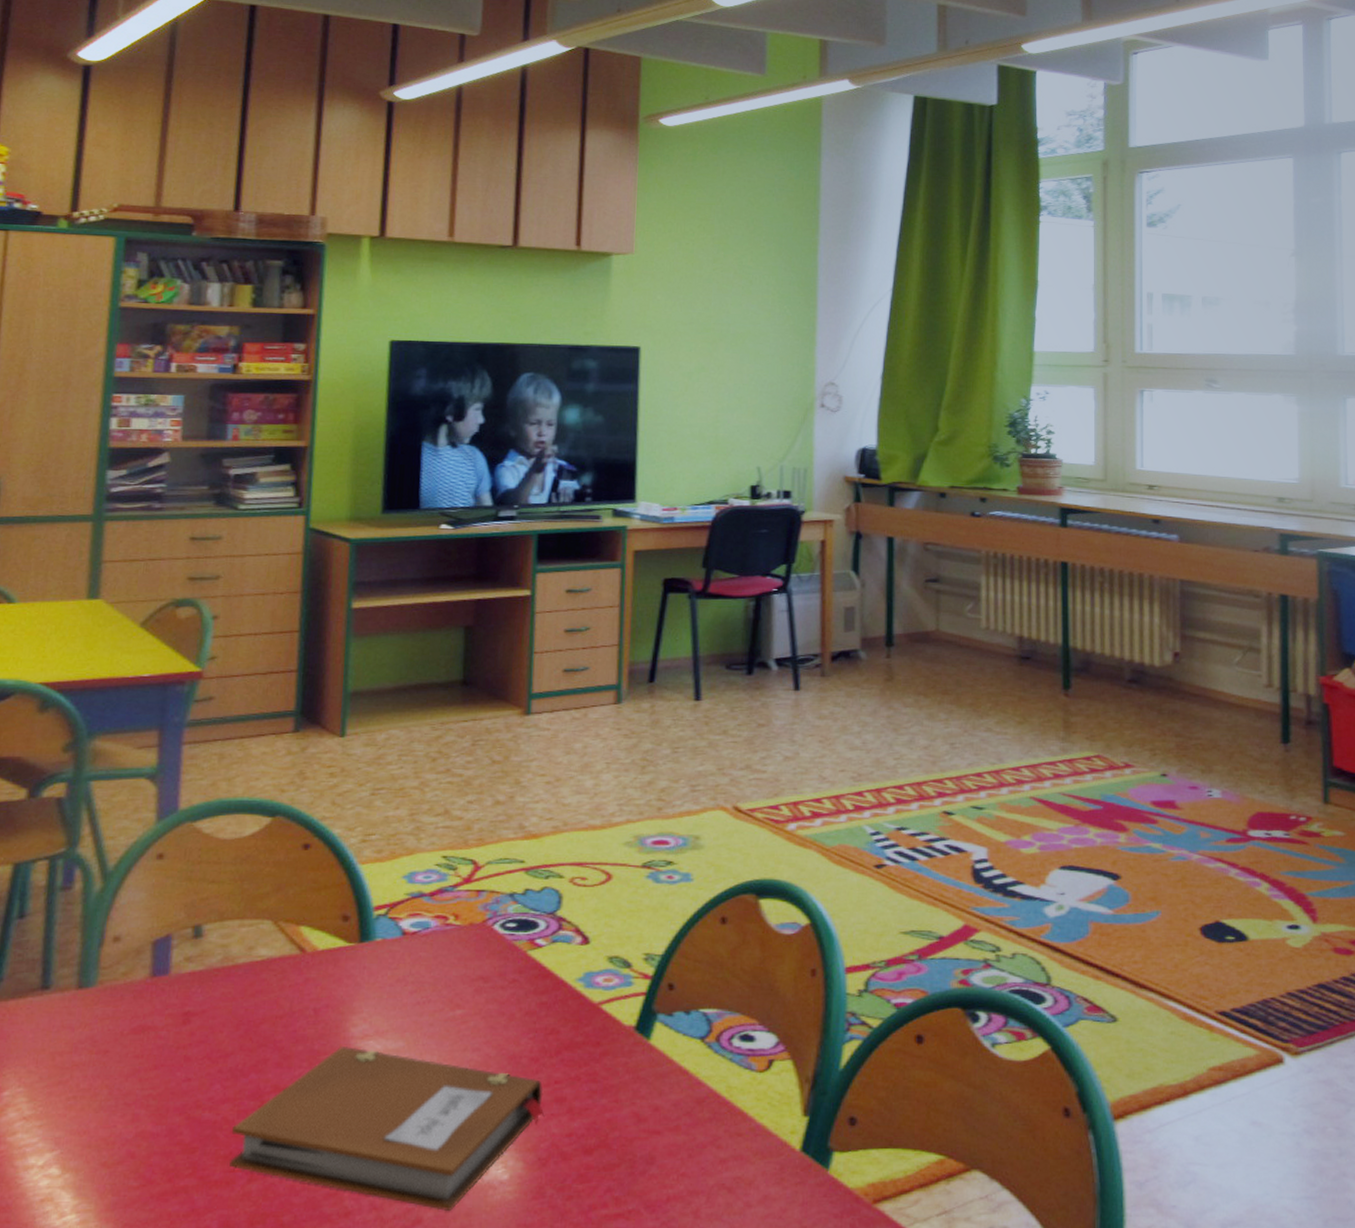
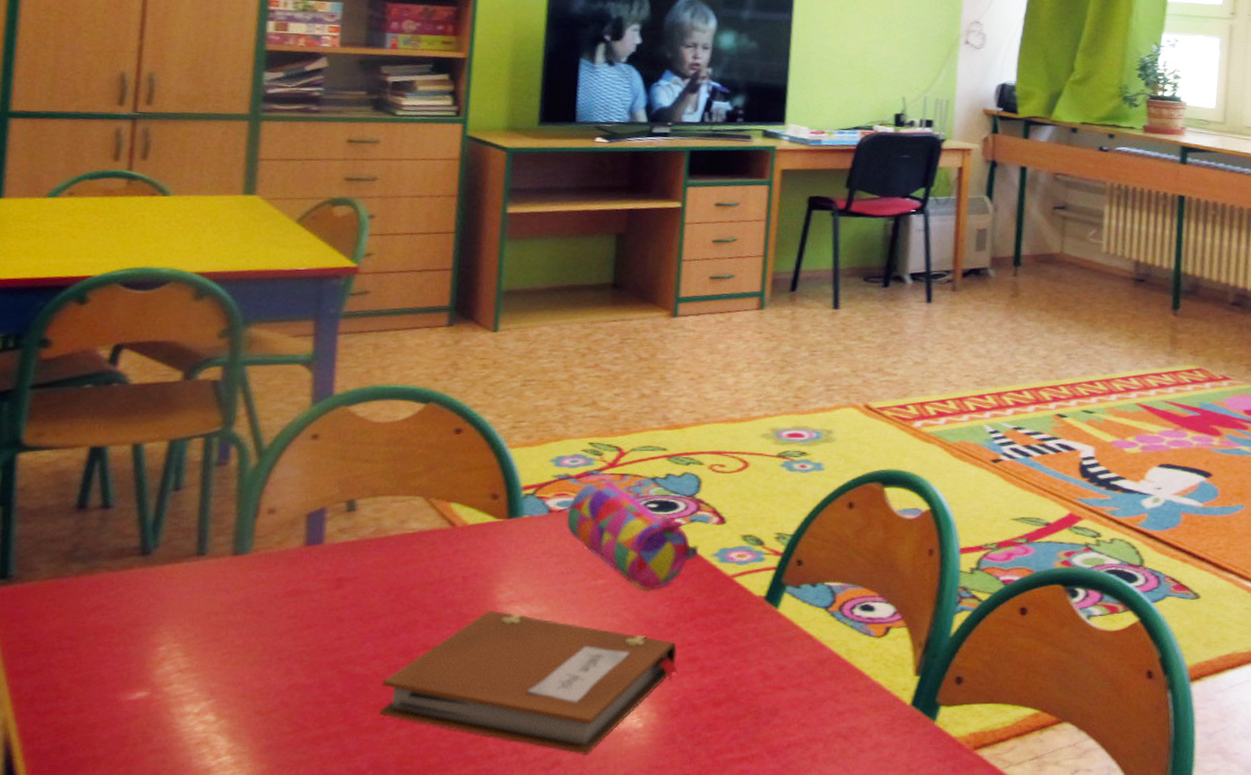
pencil case: none [420,898,562,1022] -> present [566,481,699,591]

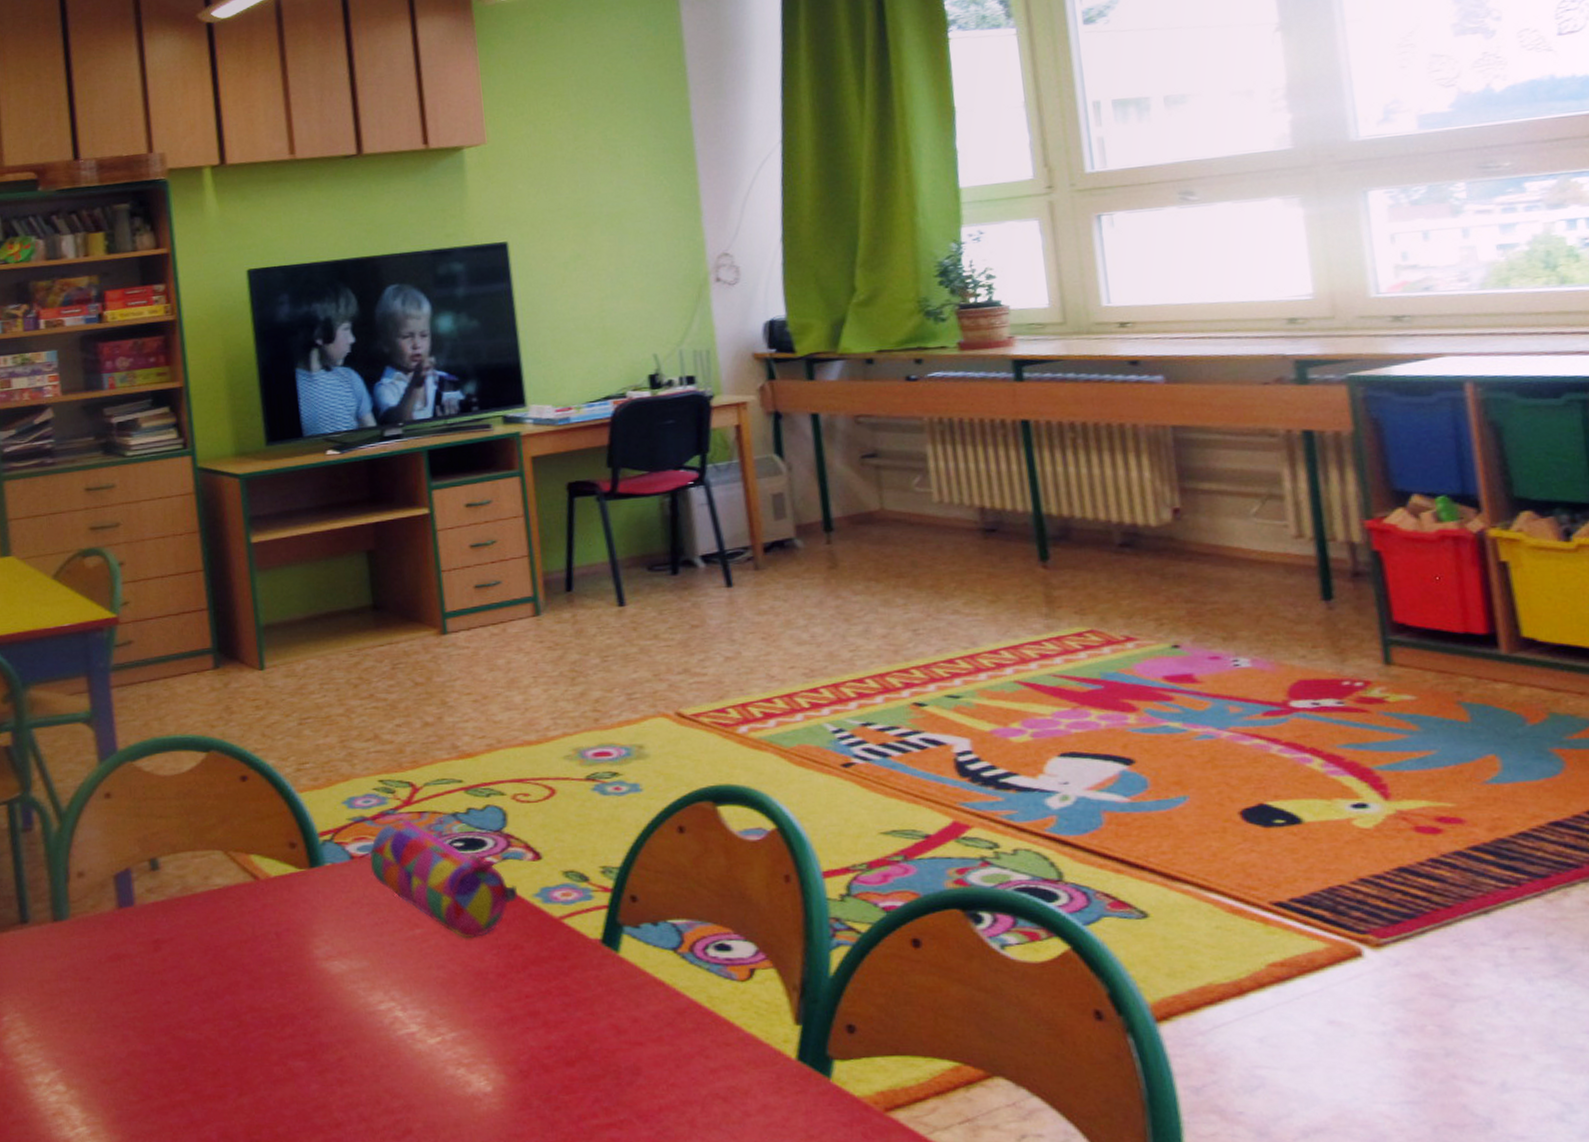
notebook: present [380,611,678,755] -> none [216,968,520,1123]

